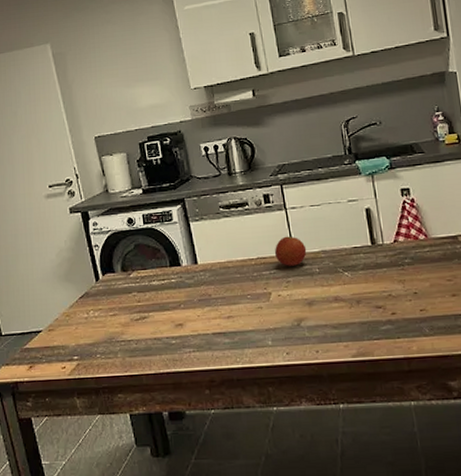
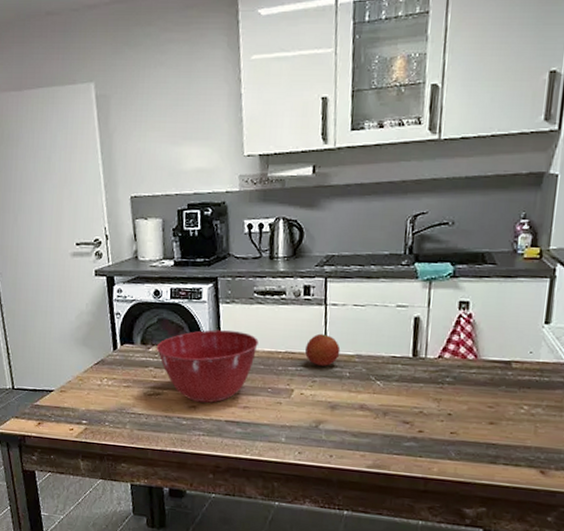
mixing bowl: none [136,245,231,320] -> present [156,329,259,404]

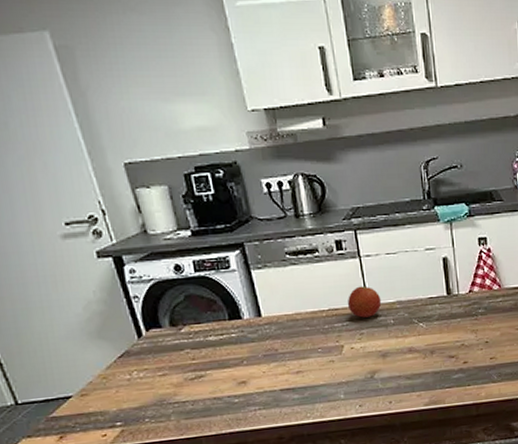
mixing bowl: present [156,329,259,404] -> none [188,296,300,377]

